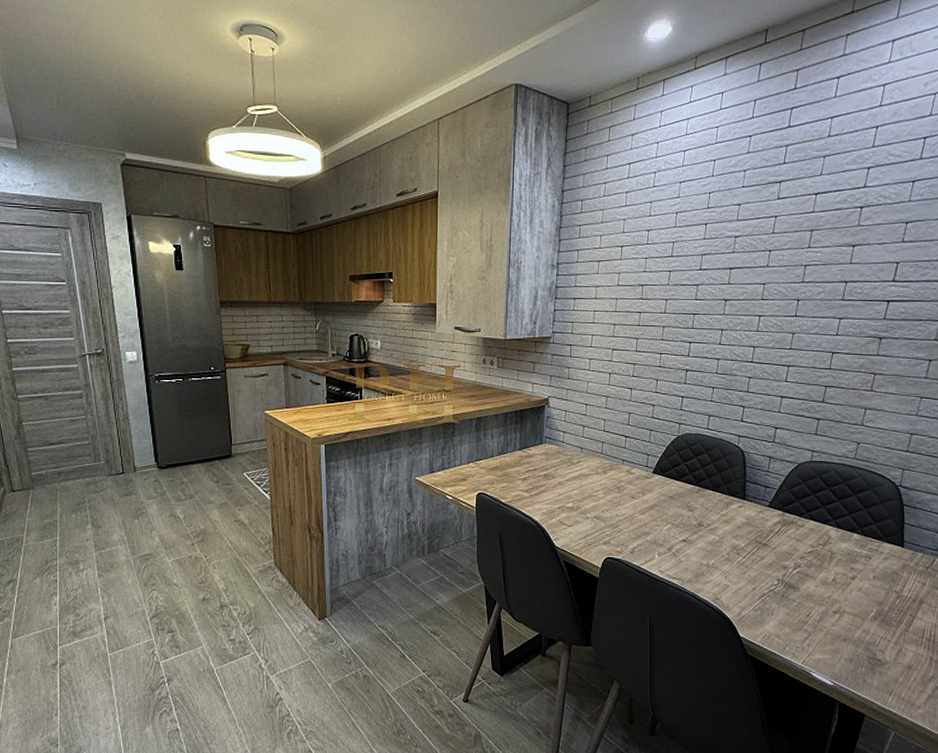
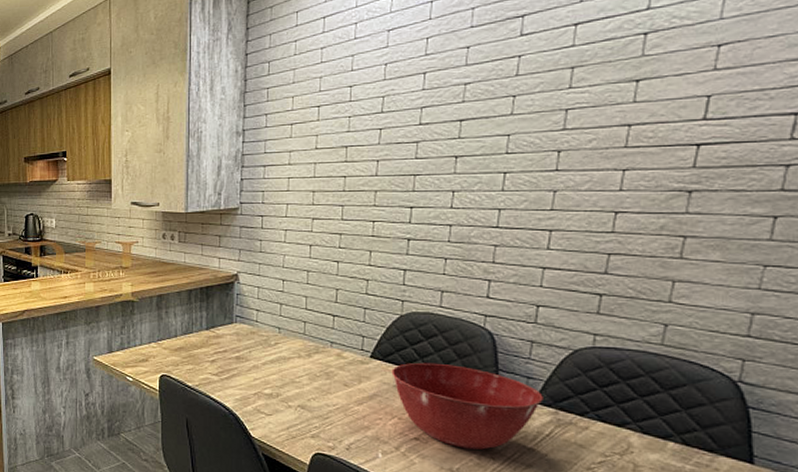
mixing bowl: none [668,476,775,547] -> present [391,362,543,450]

